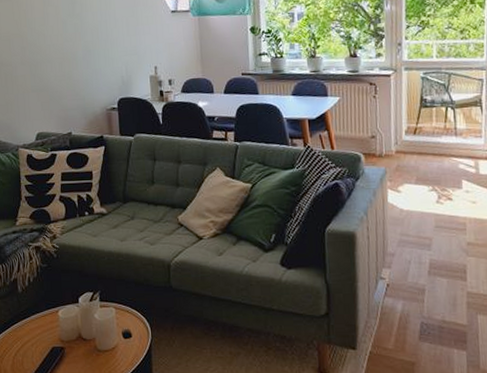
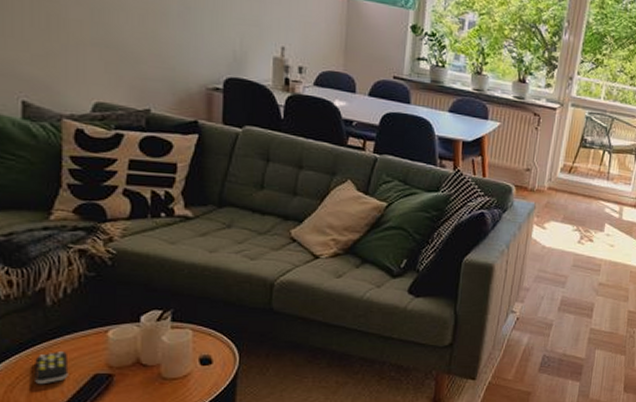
remote control: none [14,329,36,356] -> present [35,352,69,385]

